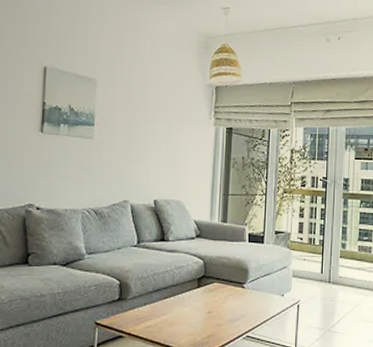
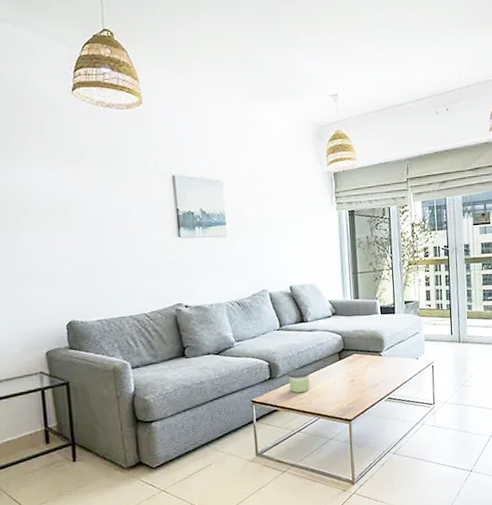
candle: none [139,293,164,320] -> present [287,369,310,393]

